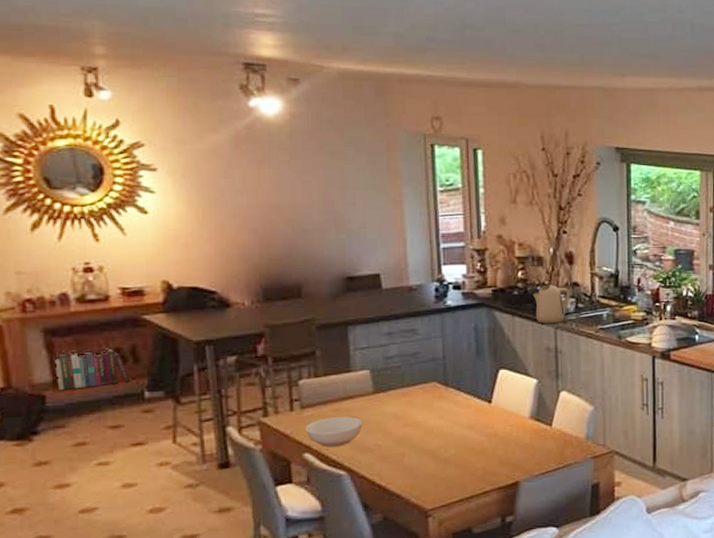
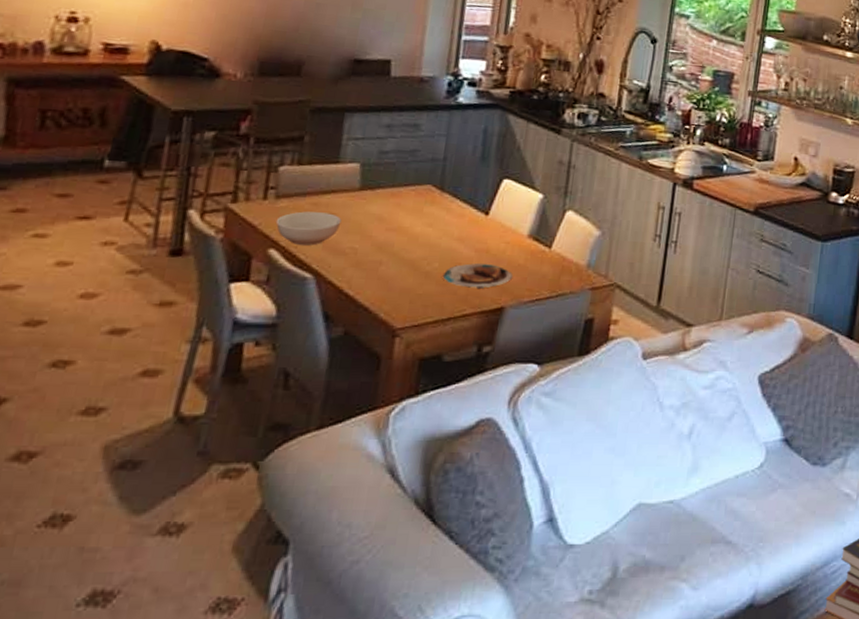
books: present [54,348,130,390] -> none [8,104,92,149]
plate: none [460,445,523,469] -> present [442,262,513,290]
kettle: present [532,285,570,324] -> none [552,92,594,136]

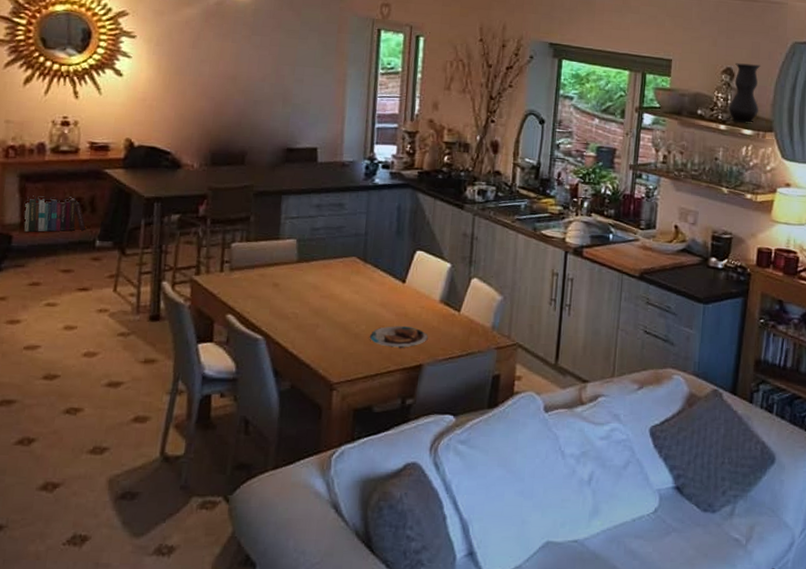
books: none [8,104,92,149] -> present [23,195,86,232]
bowl: present [275,211,342,246] -> none [231,281,284,311]

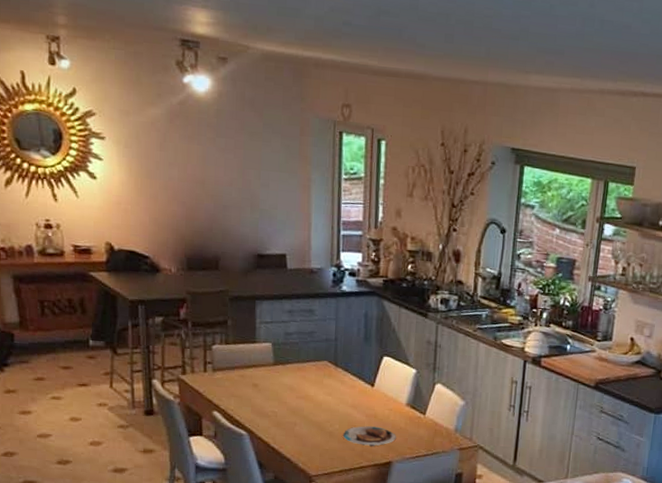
books: present [23,195,86,232] -> none [20,296,78,331]

